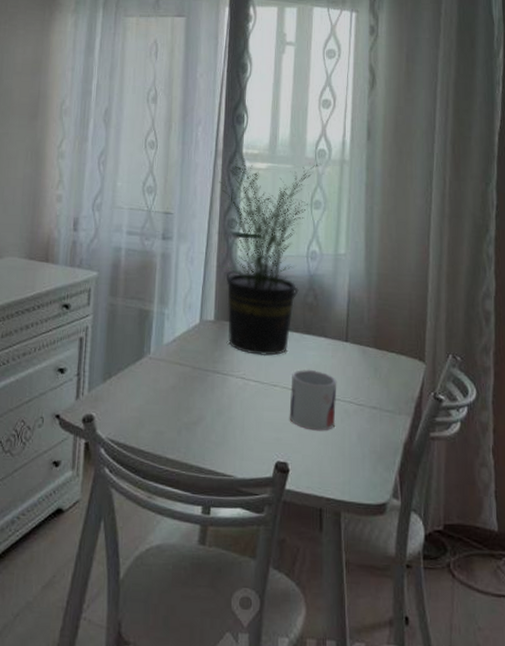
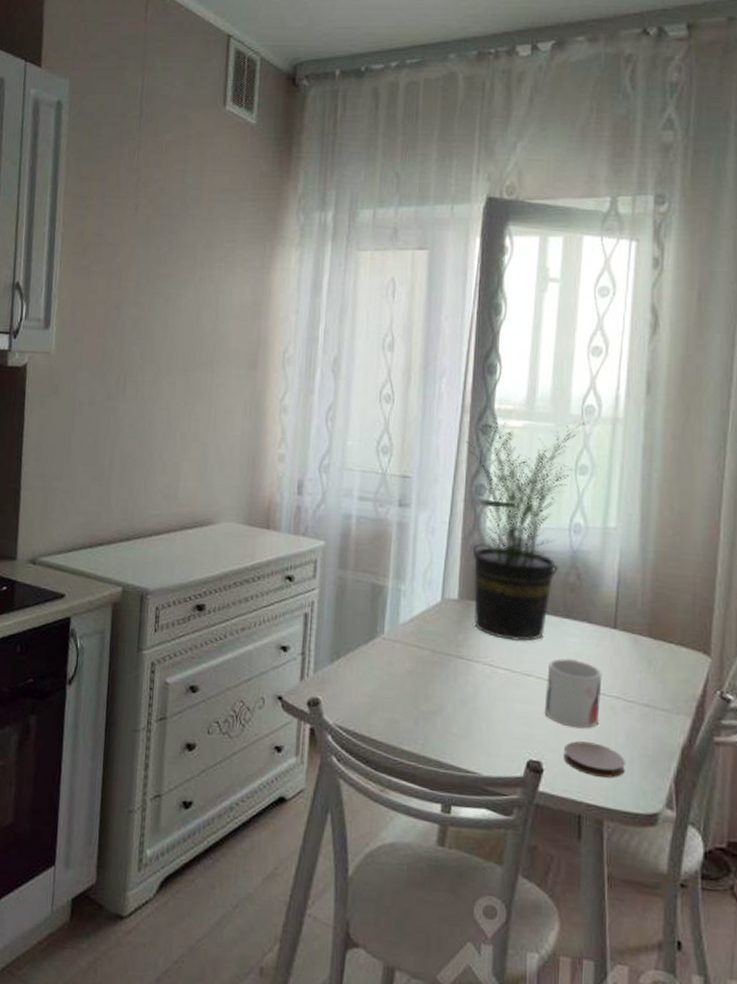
coaster: none [305,442,358,474] -> present [563,741,625,778]

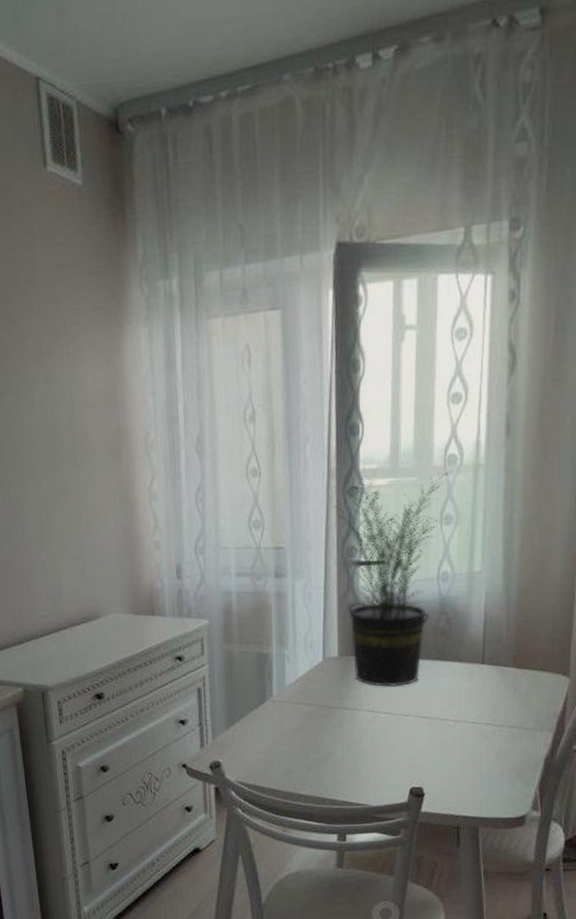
mug: present [544,658,603,729] -> none [423,695,473,755]
coaster: present [563,741,625,778] -> none [441,765,496,793]

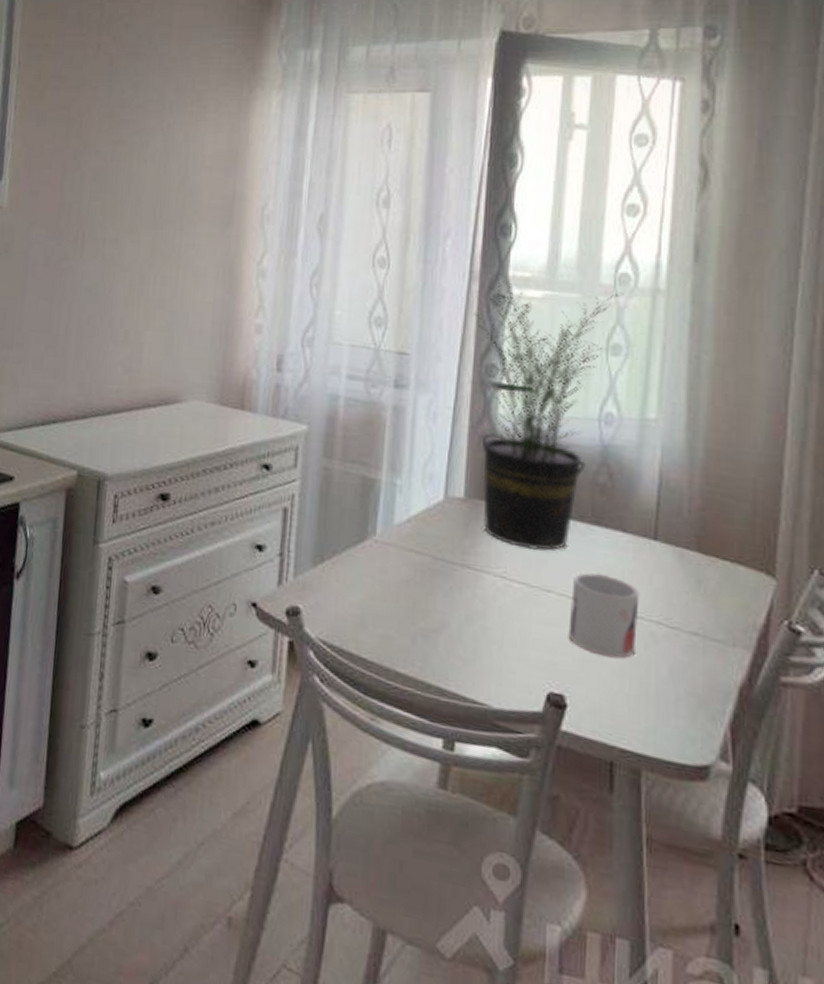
mug: none [423,695,473,755] -> present [568,573,640,658]

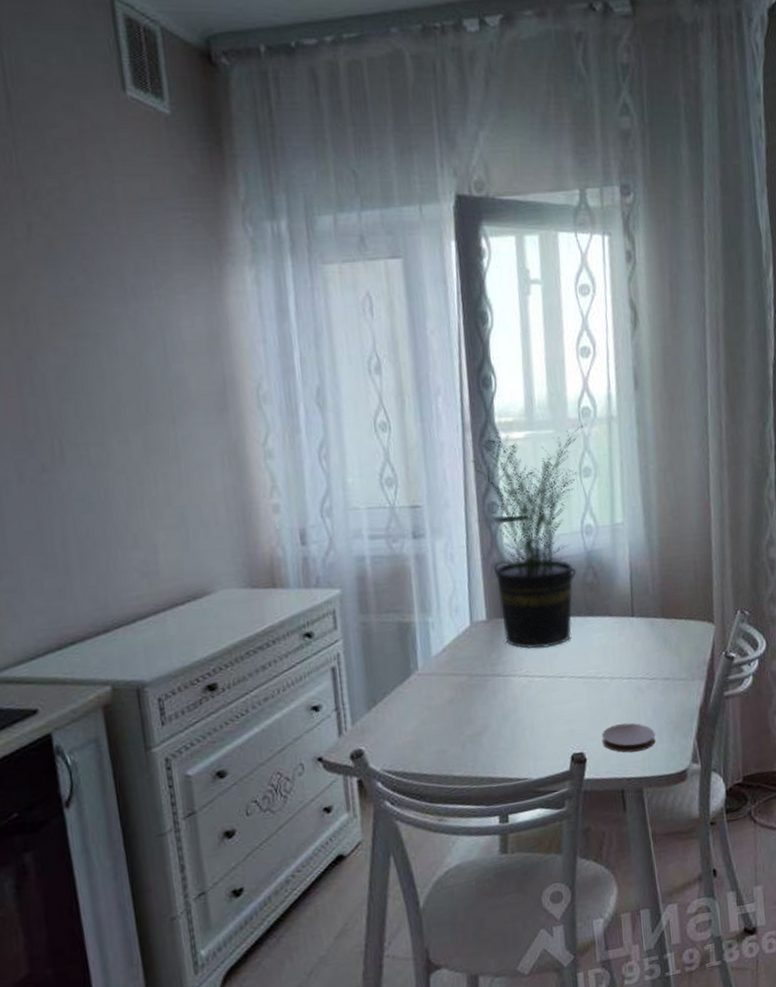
mug: present [568,573,640,658] -> none [578,652,630,715]
coaster: none [591,672,668,720] -> present [602,723,656,753]

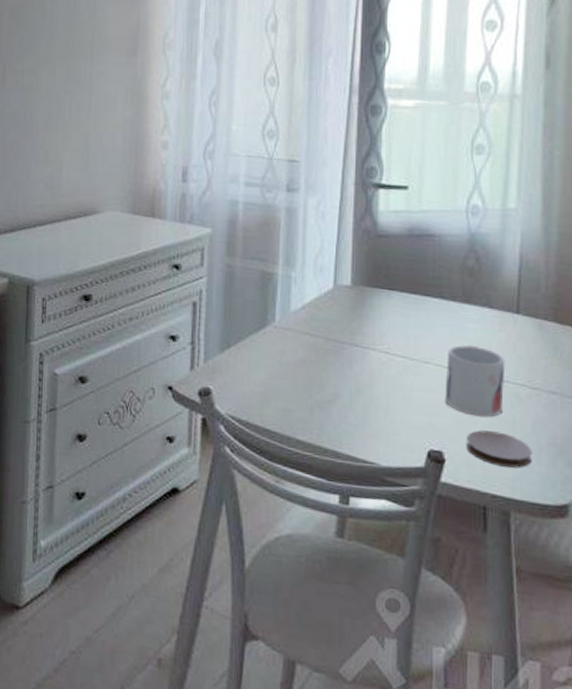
potted plant: present [471,423,587,649] -> none [354,90,485,329]
mug: none [578,652,630,715] -> present [444,344,506,417]

